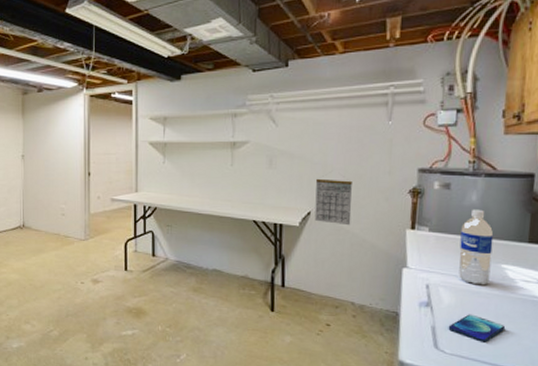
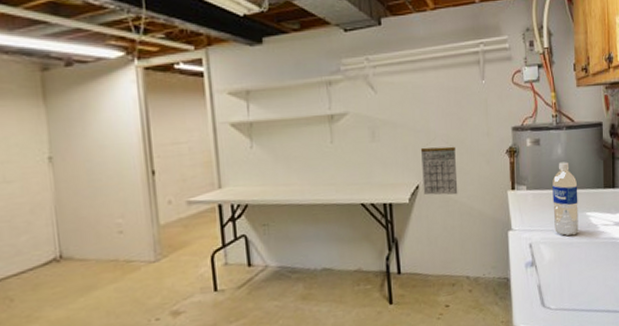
smartphone: present [448,314,506,343] -> none [551,265,595,292]

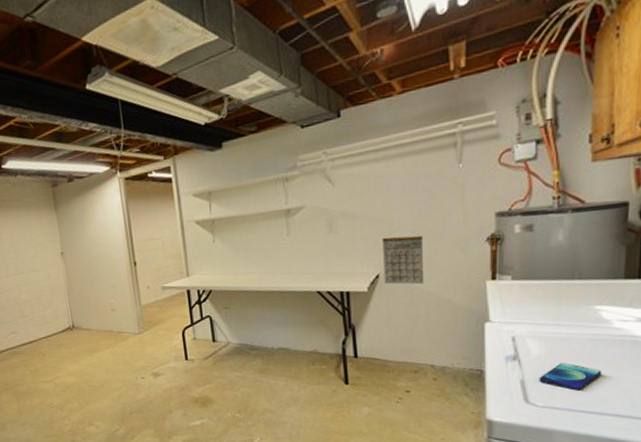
smartphone: none [551,265,595,292] -> present [539,362,602,391]
water bottle: present [552,162,579,237] -> none [547,249,585,332]

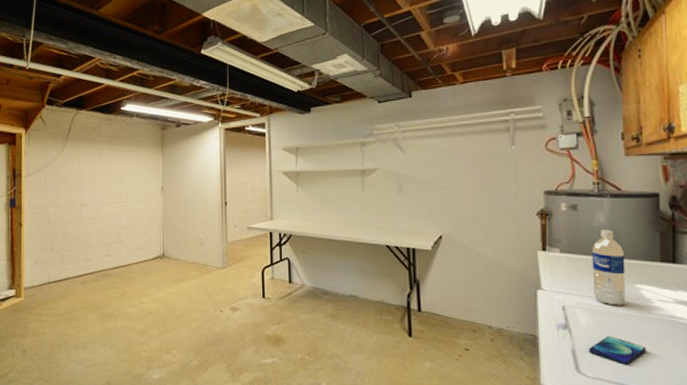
calendar: present [381,235,424,285] -> none [444,203,482,249]
water bottle: none [547,249,585,332] -> present [592,230,625,306]

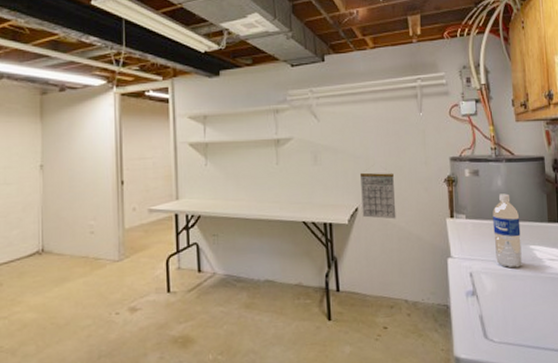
calendar: none [444,203,482,249] -> present [359,172,396,219]
smartphone: present [588,336,647,365] -> none [494,298,541,326]

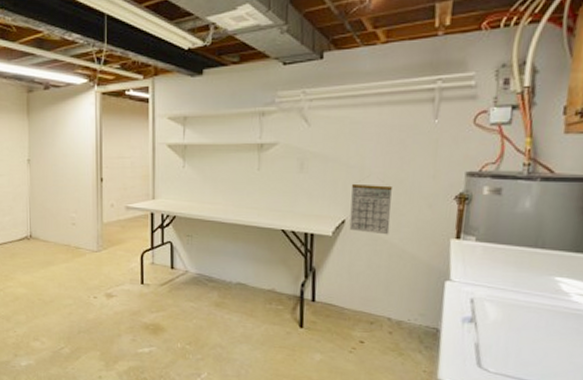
water bottle: present [493,193,522,269] -> none [507,217,548,300]

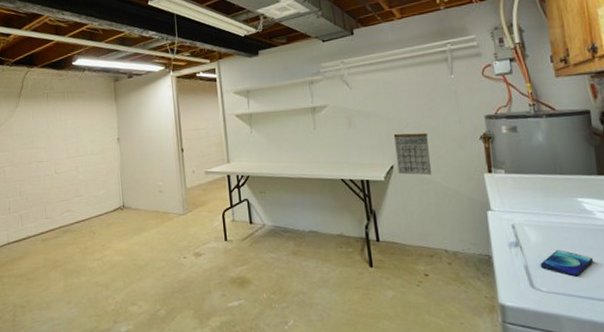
smartphone: none [493,330,557,361] -> present [540,250,594,277]

